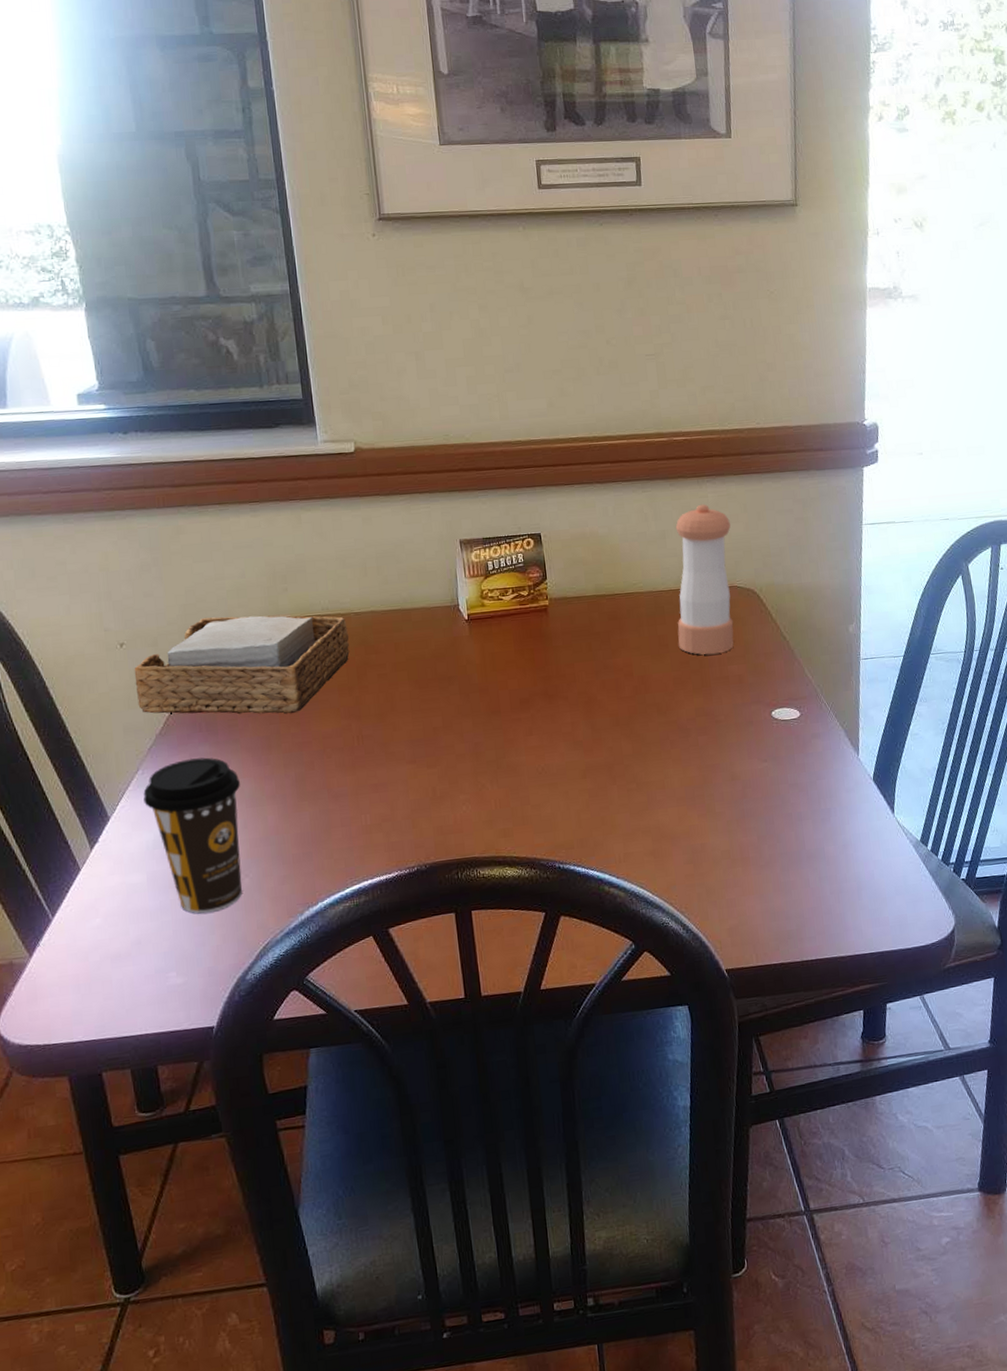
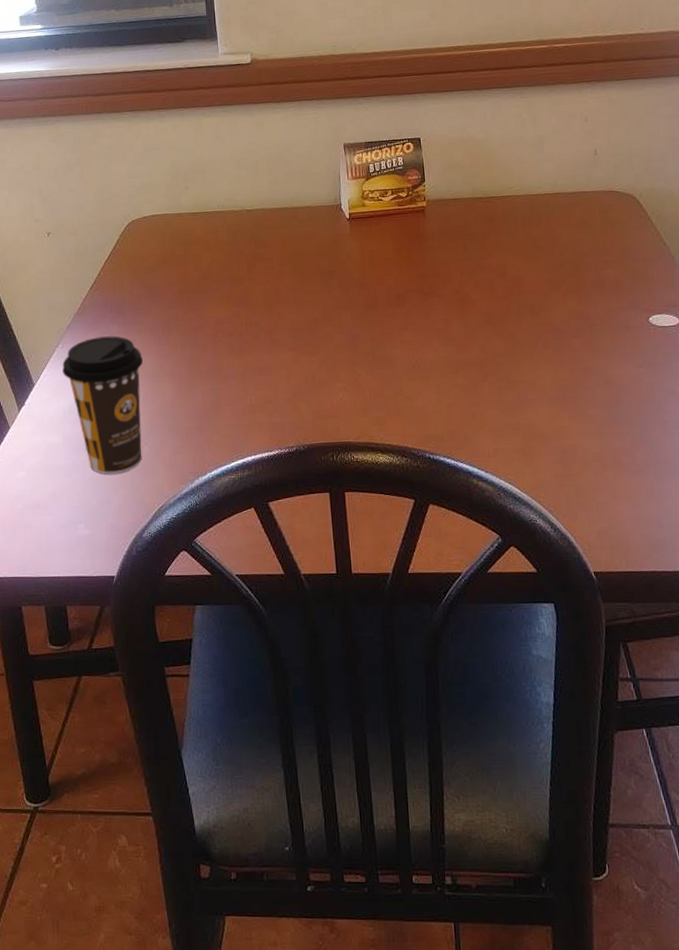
napkin holder: present [134,615,350,715] -> none [58,211,241,301]
pepper shaker: present [675,504,734,655] -> none [553,109,611,258]

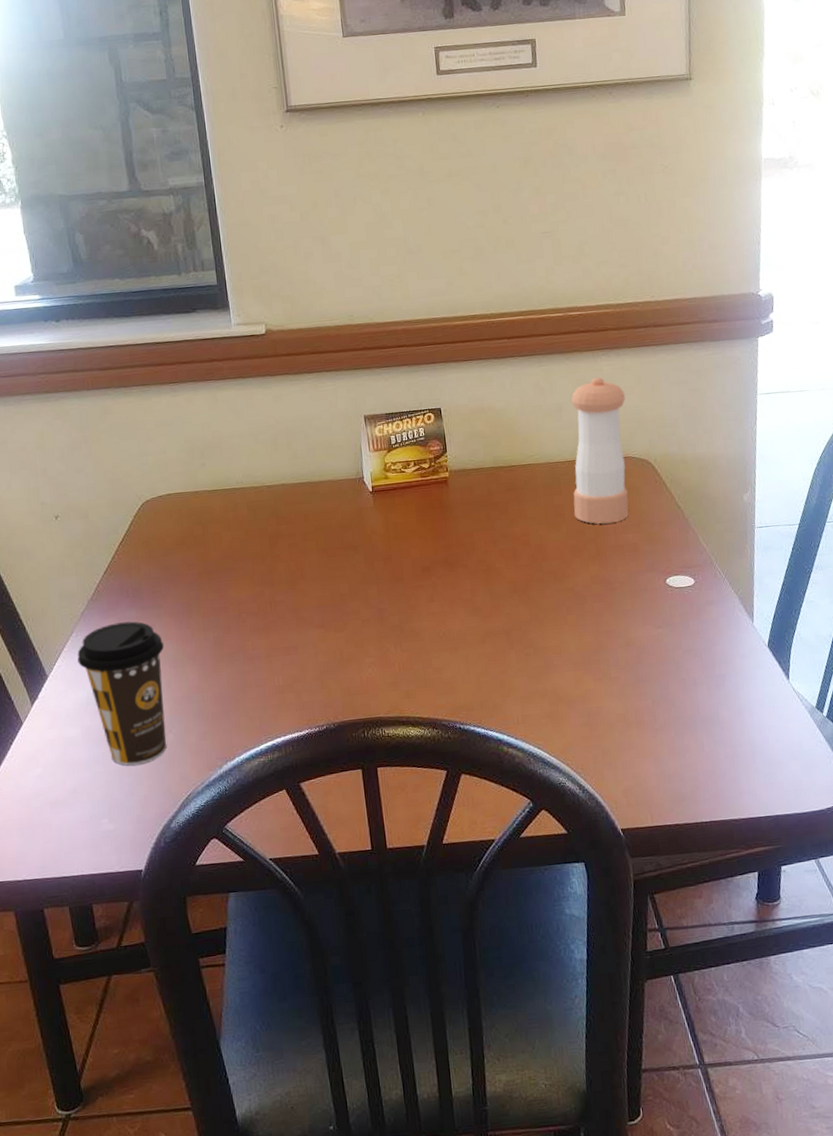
pepper shaker: none [553,109,611,258] -> present [571,377,629,524]

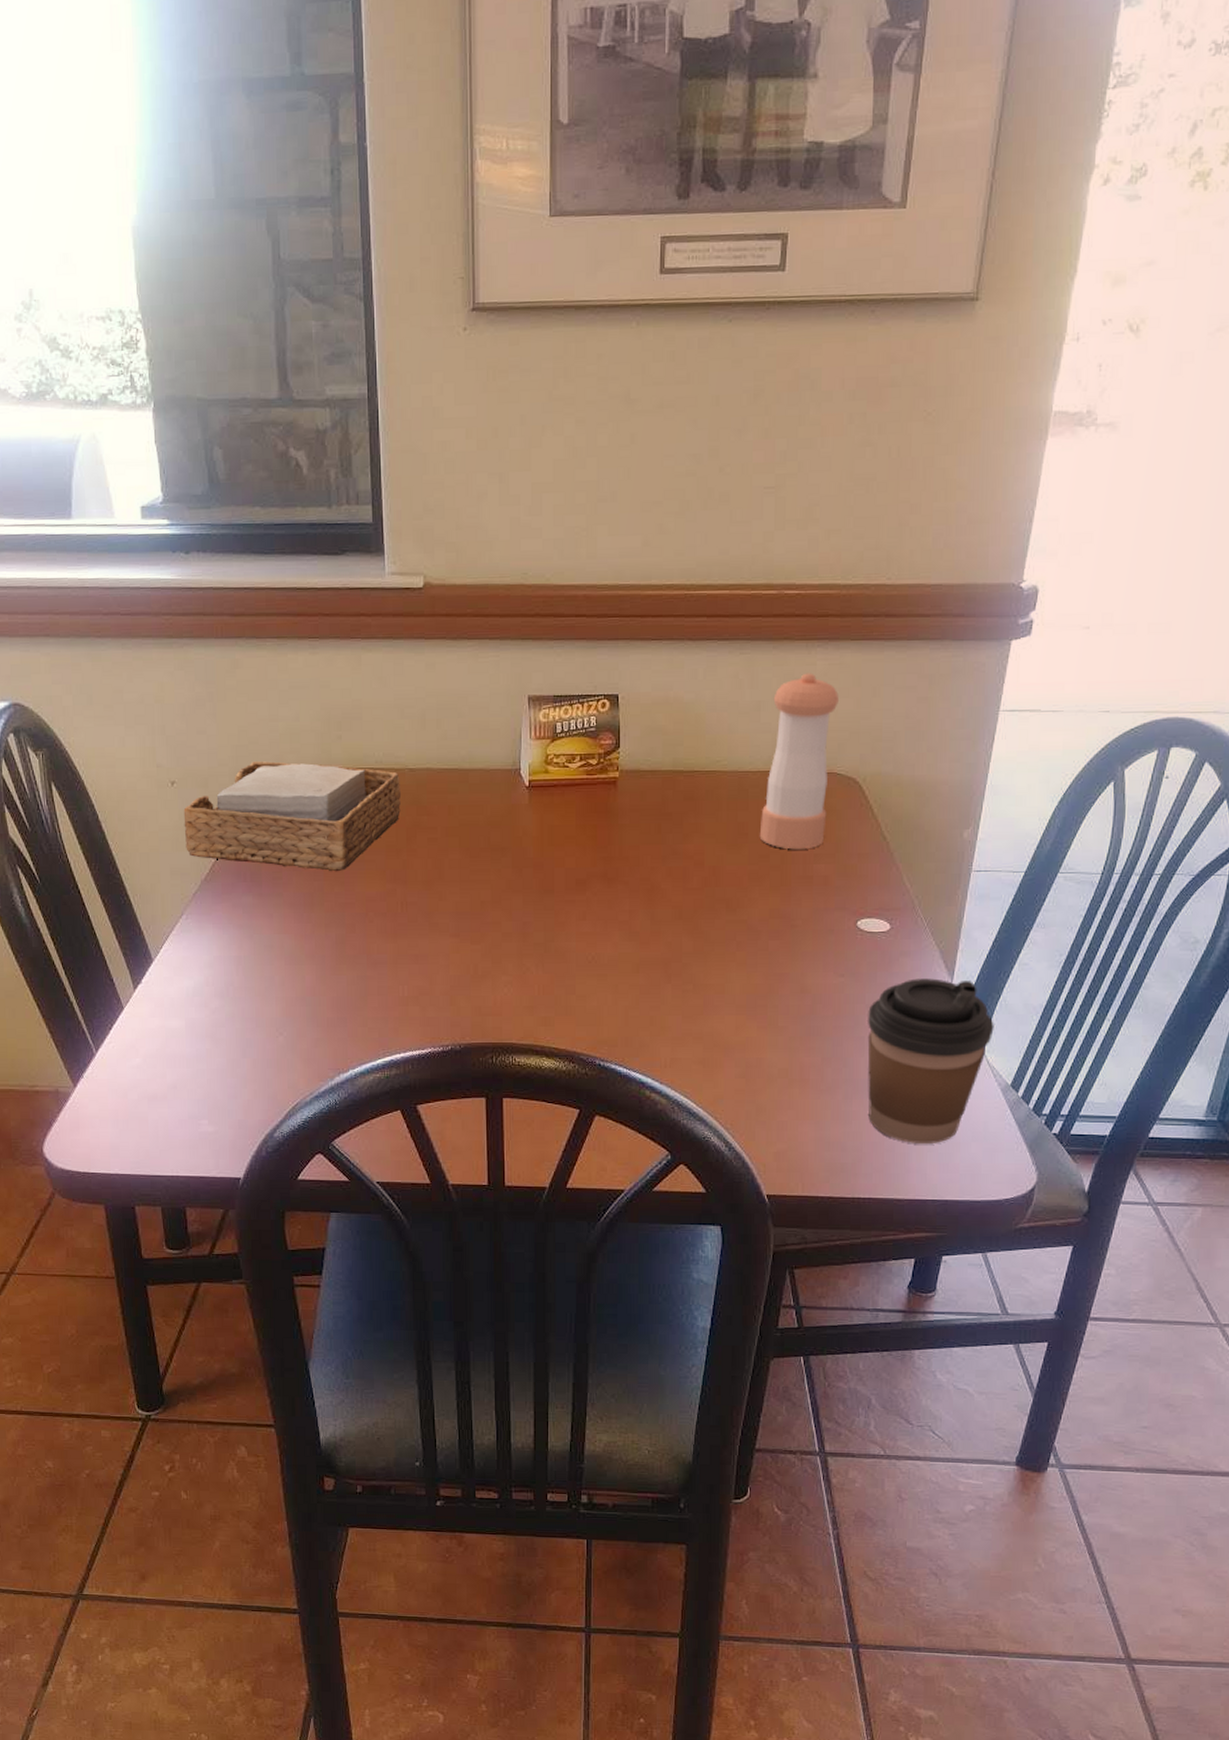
napkin holder: none [67,489,262,582] -> present [183,760,402,872]
coffee cup: present [77,621,167,766] -> none [186,909,281,1066]
coffee cup: none [686,620,795,768] -> present [867,978,994,1145]

